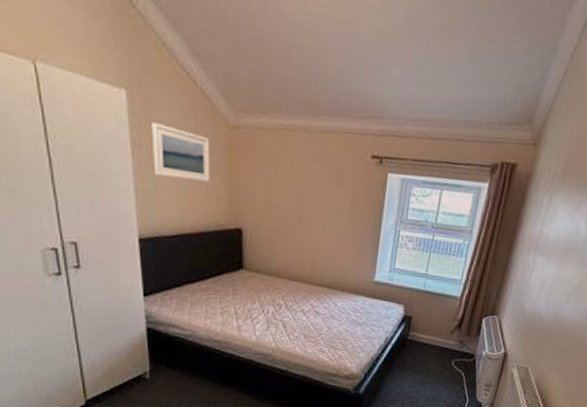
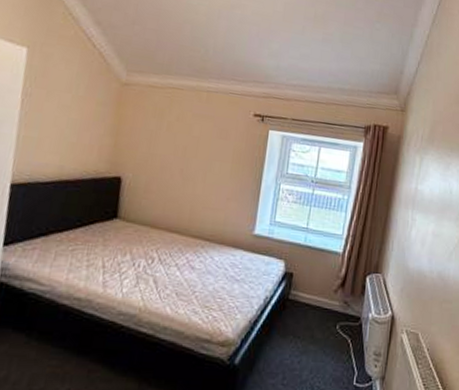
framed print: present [151,121,211,182] -> none [40,76,101,132]

